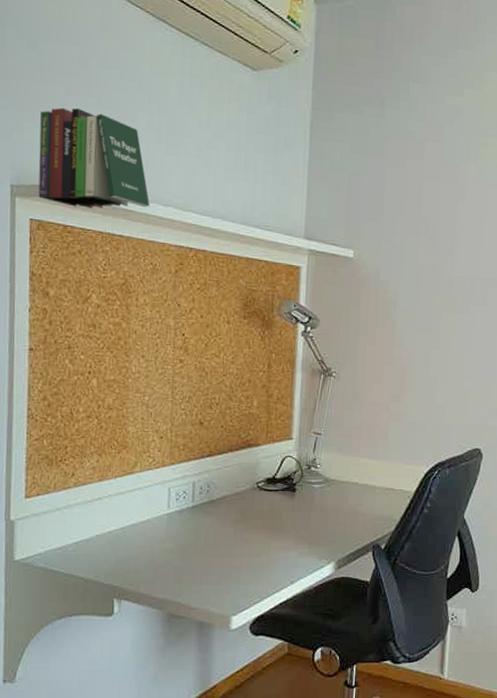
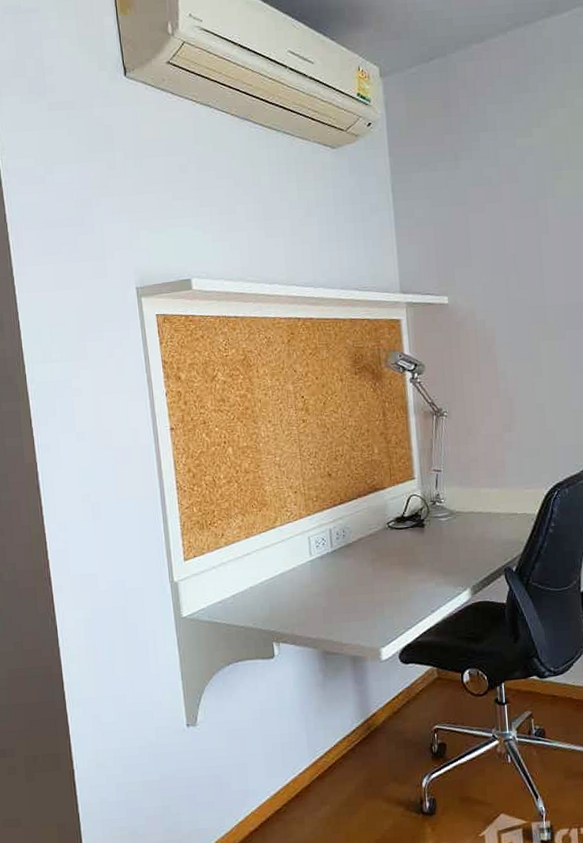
books: present [38,107,150,209] -> none [153,210,258,298]

